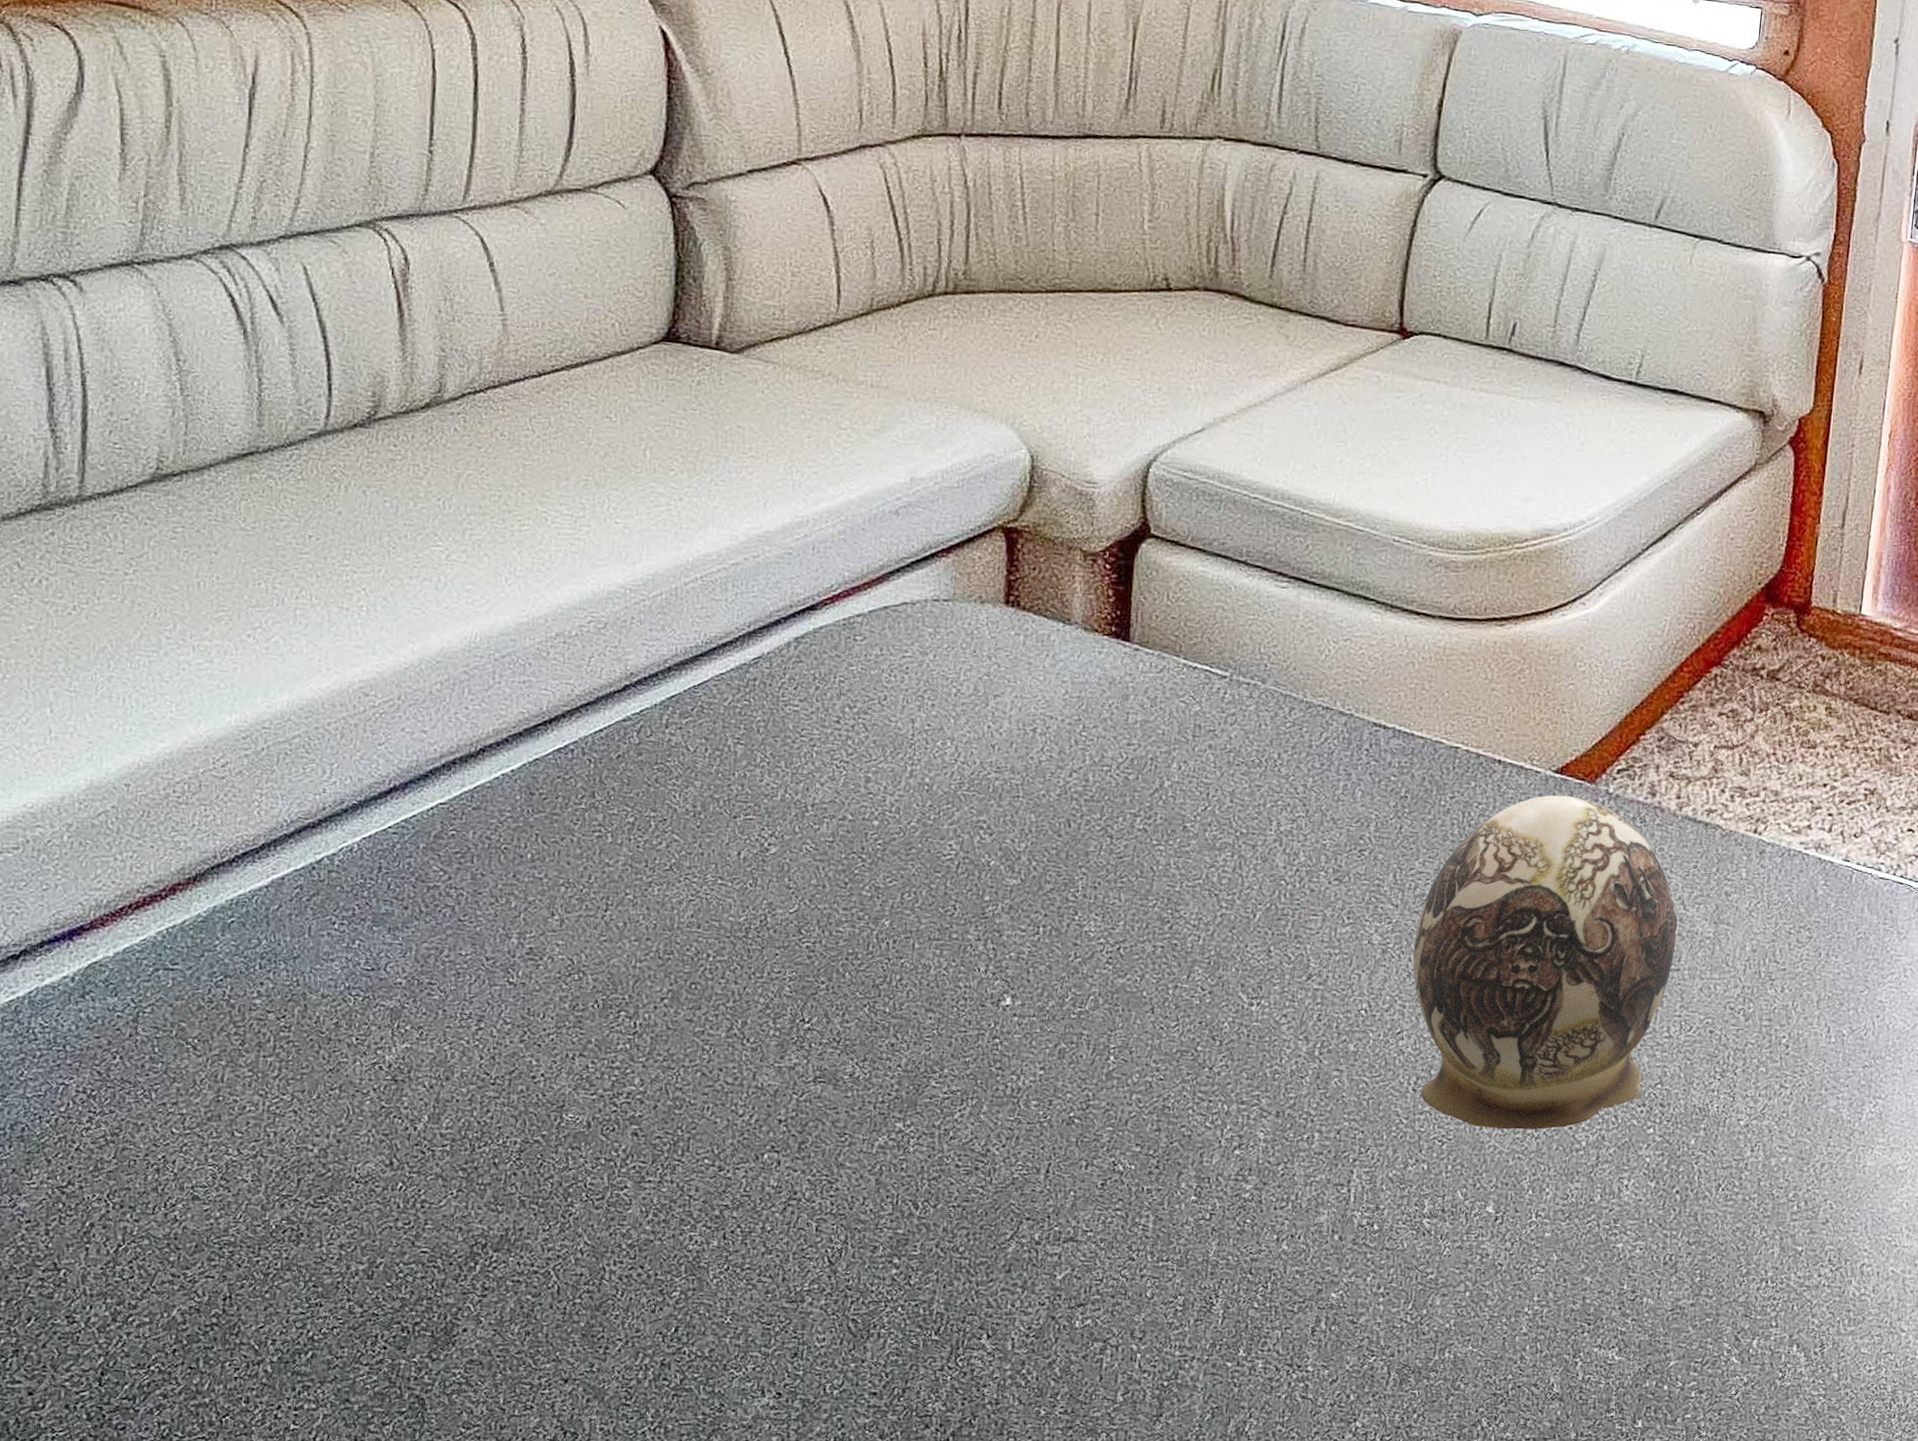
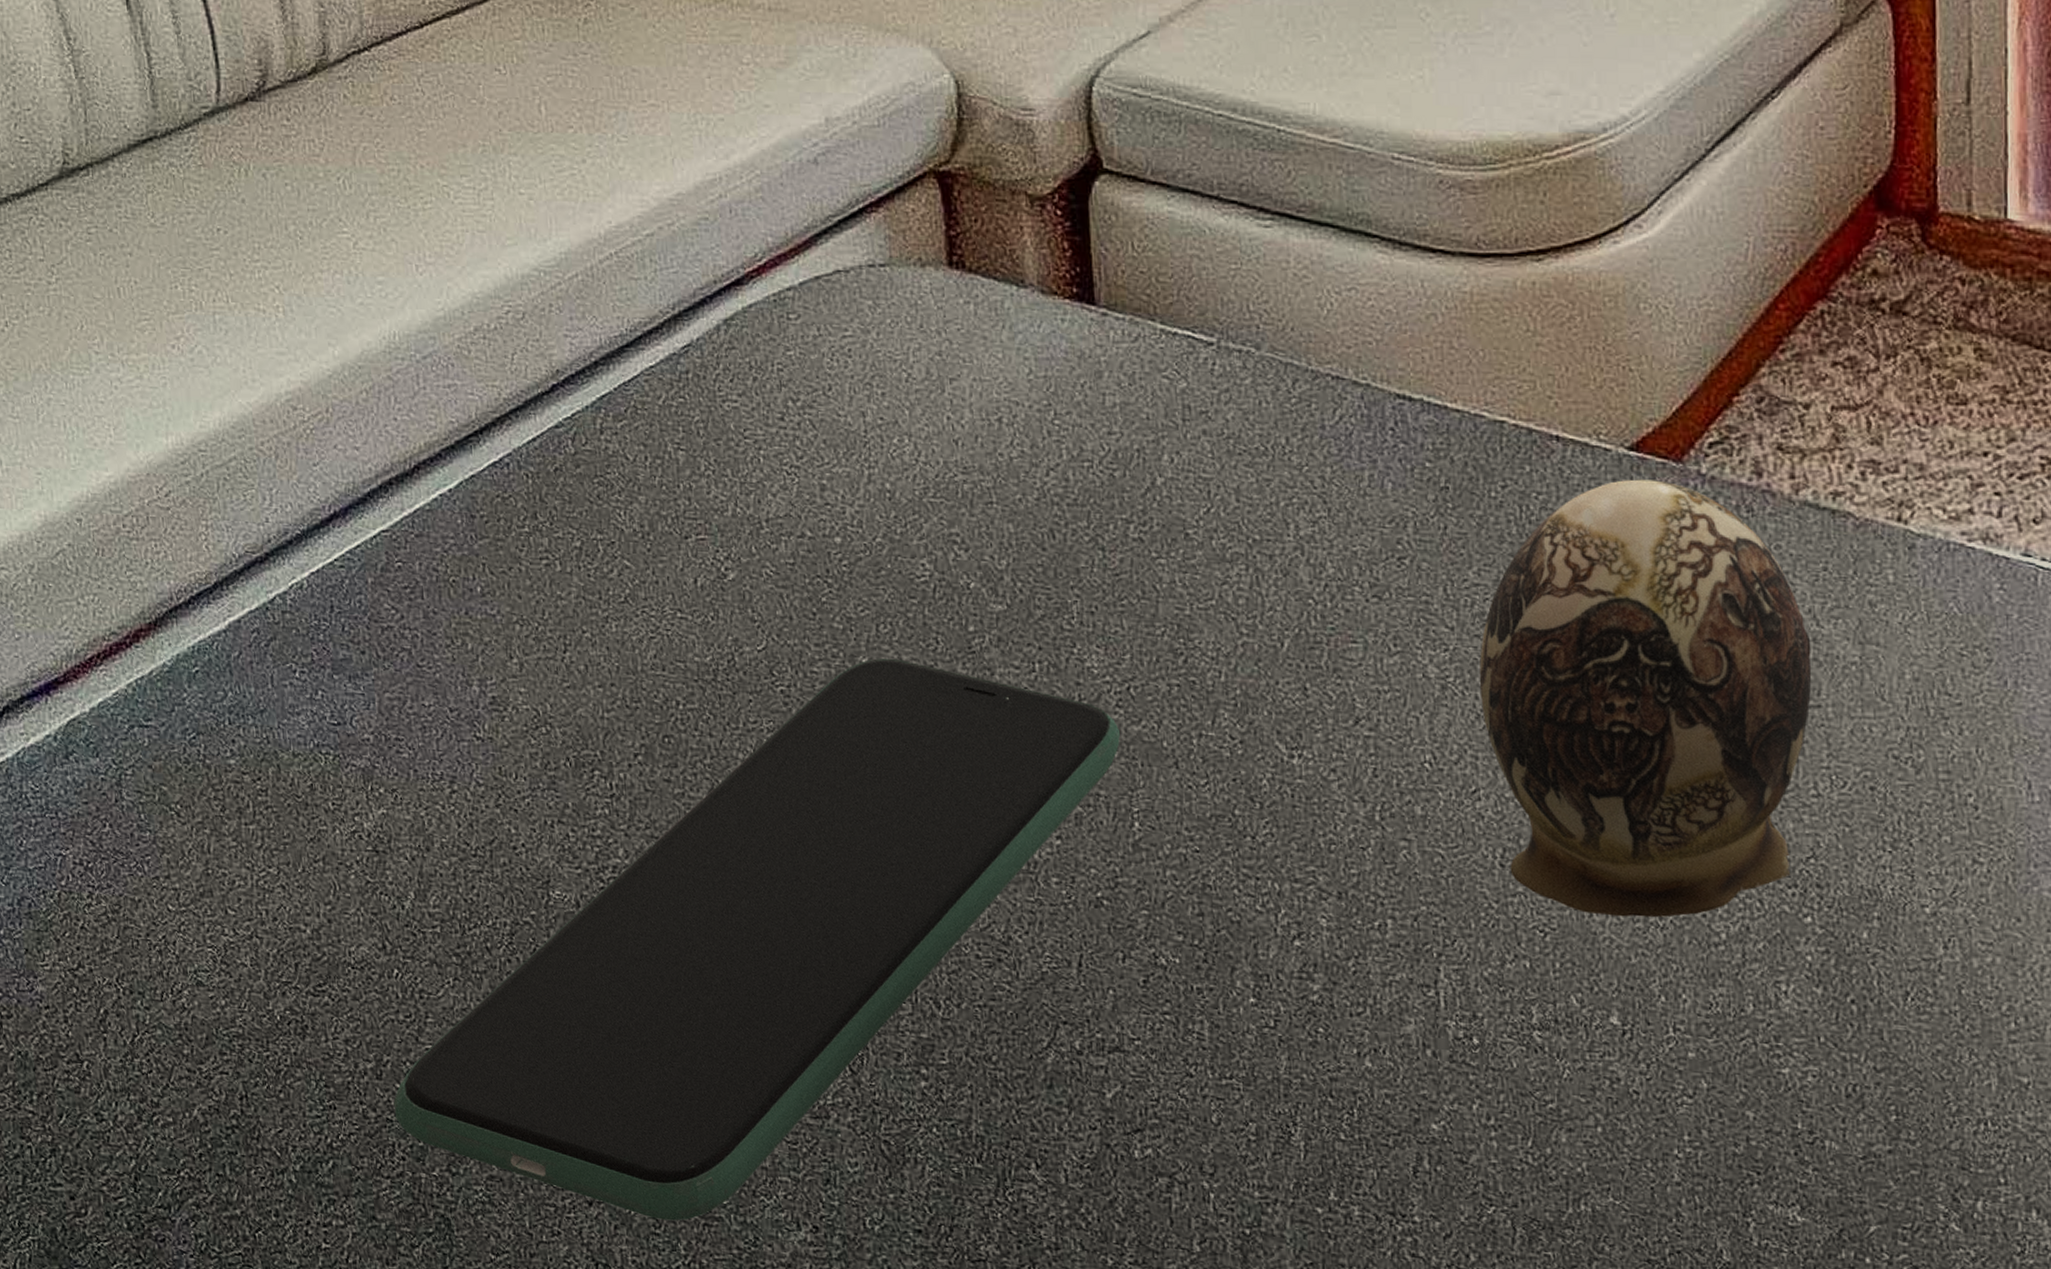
smartphone: none [381,921,1107,1393] -> present [393,658,1120,1221]

